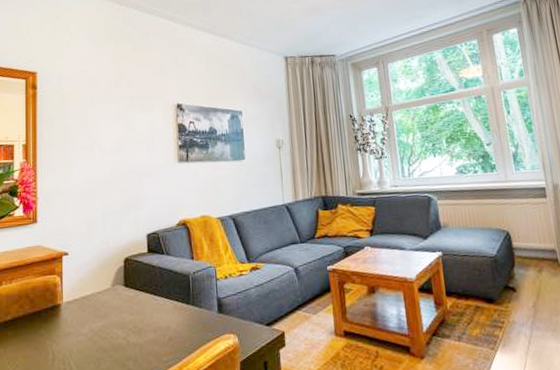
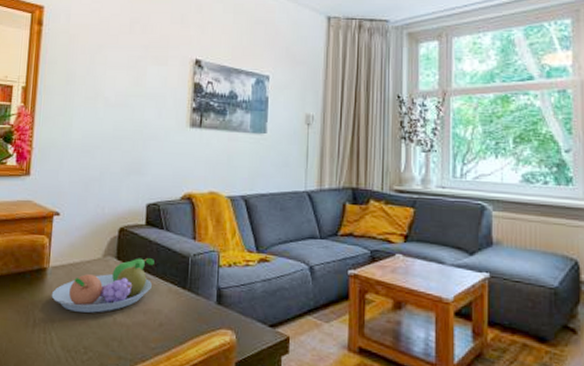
fruit bowl: none [67,281,159,340] -> present [51,258,154,313]

